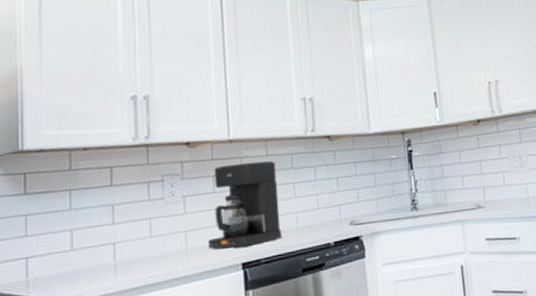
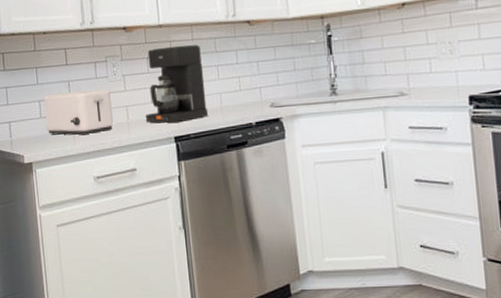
toaster: none [77,213,167,271] -> present [44,89,113,135]

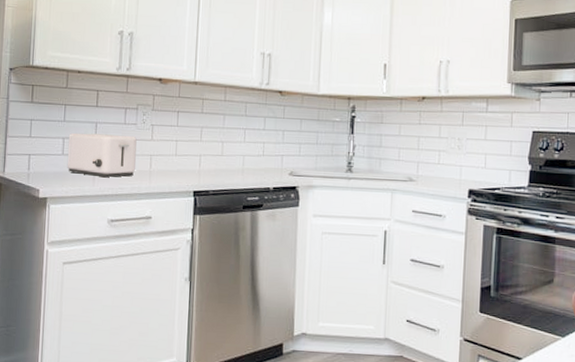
coffee maker: present [145,45,209,123] -> none [167,103,231,178]

